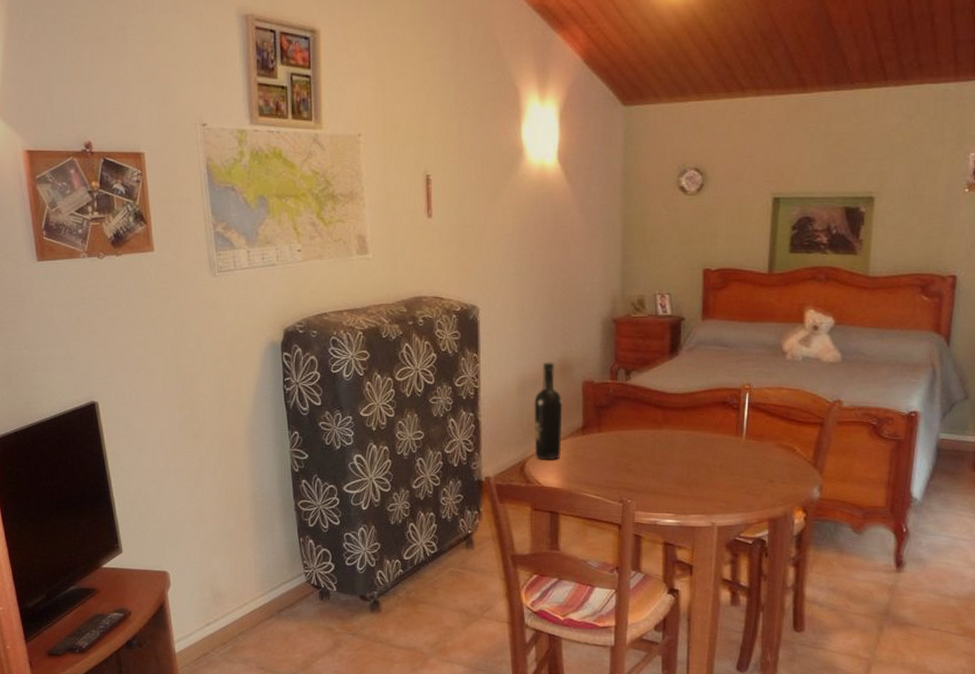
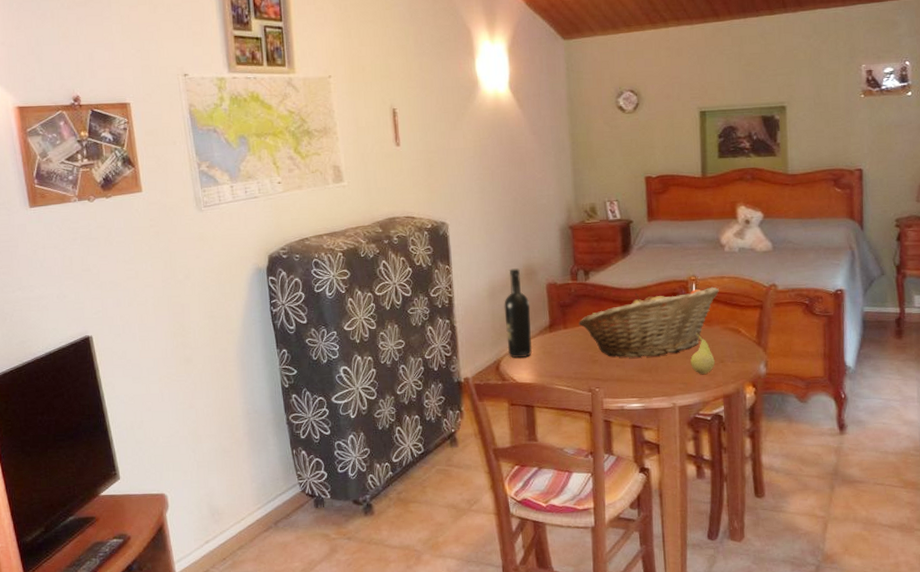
fruit basket: none [615,398,775,470] -> present [578,287,719,358]
fruit: none [736,446,763,493] -> present [690,331,715,374]

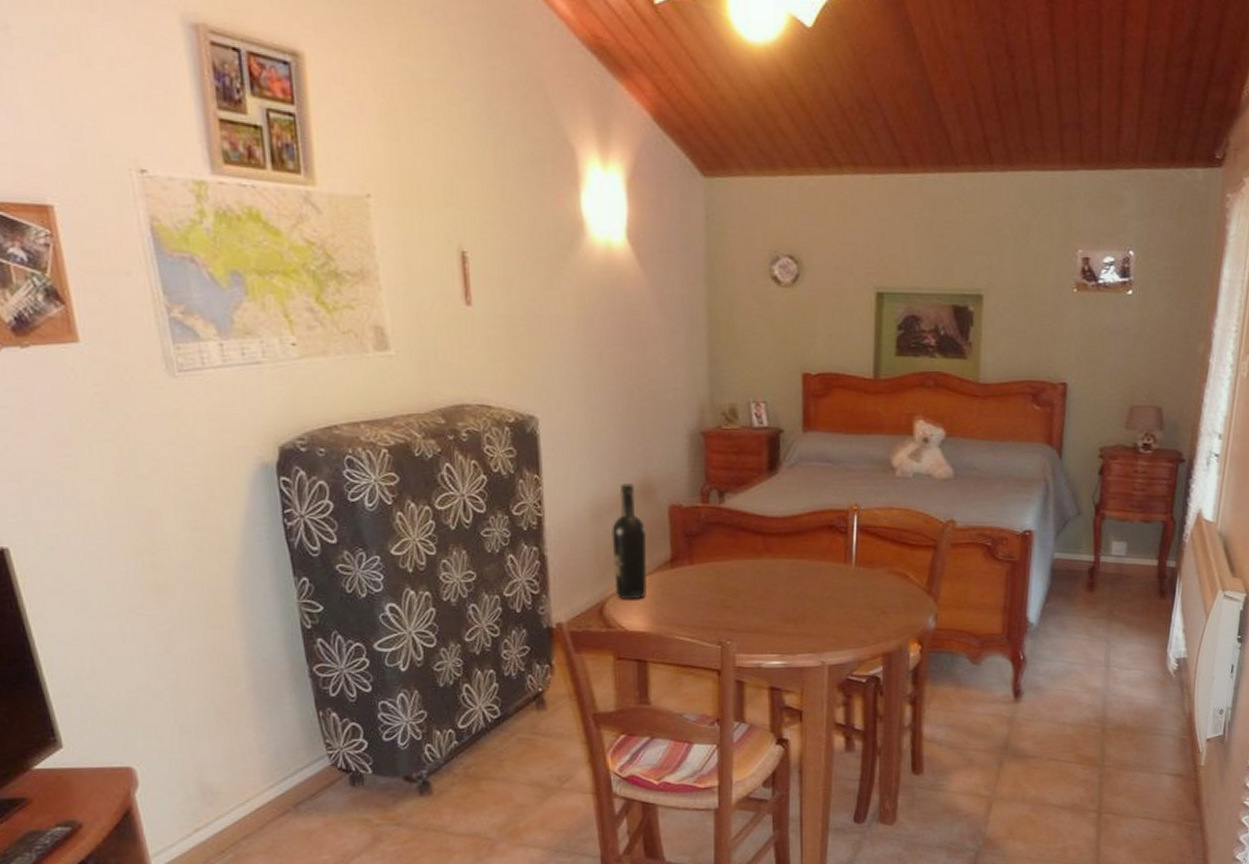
fruit basket: present [578,287,719,358] -> none [708,519,886,604]
fruit: present [690,331,715,374] -> none [846,574,875,627]

